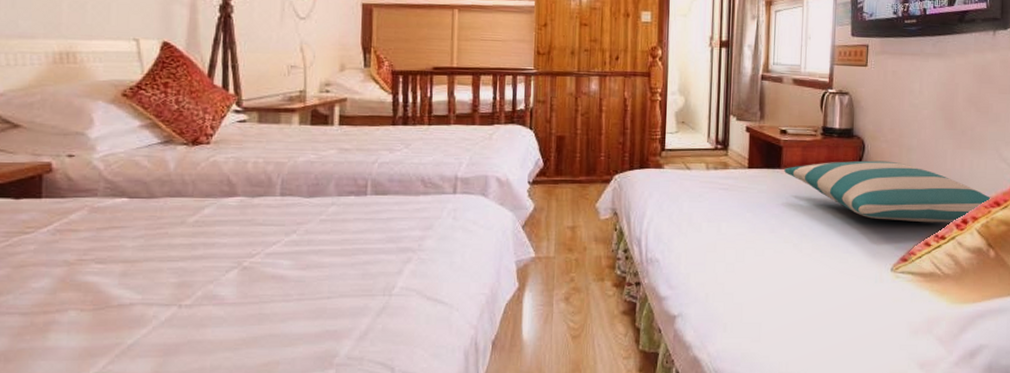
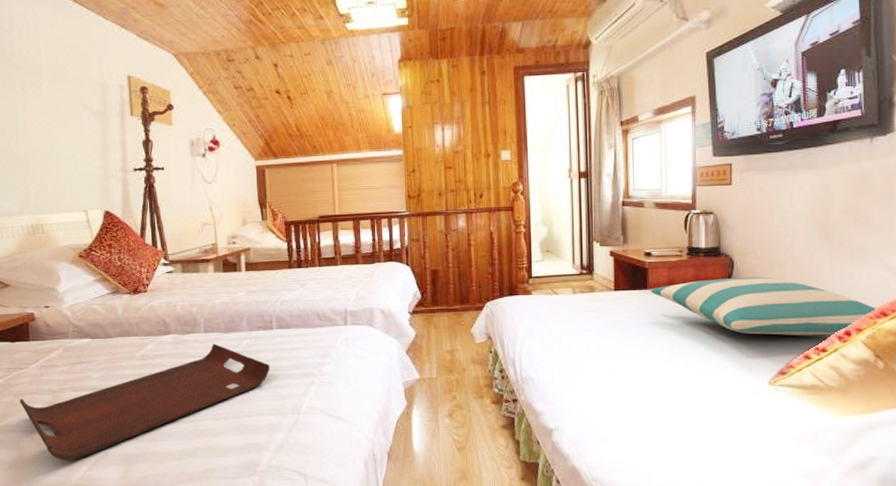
serving tray: none [18,209,359,352] -> present [19,343,270,461]

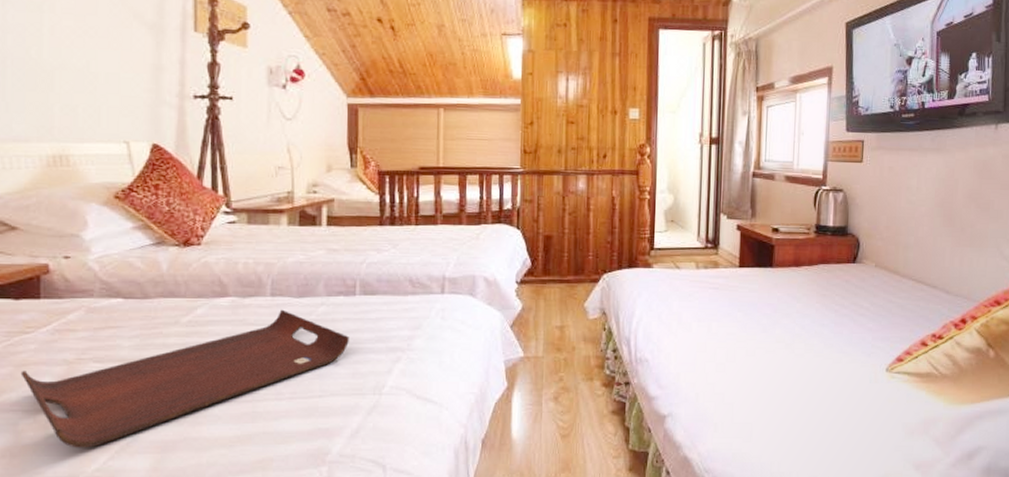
pillow: present [651,276,876,336] -> none [776,259,991,323]

